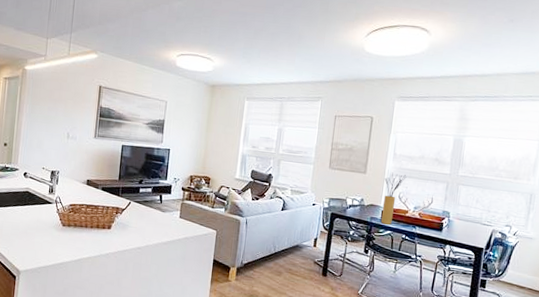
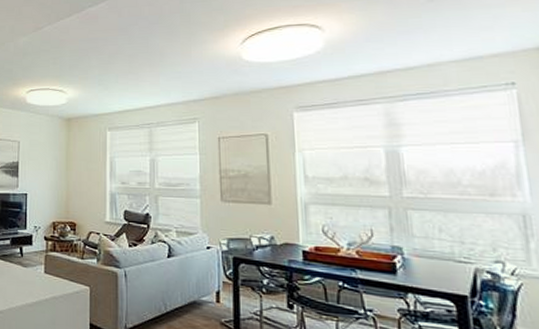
vase: present [380,172,407,226] -> none [298,200,328,270]

